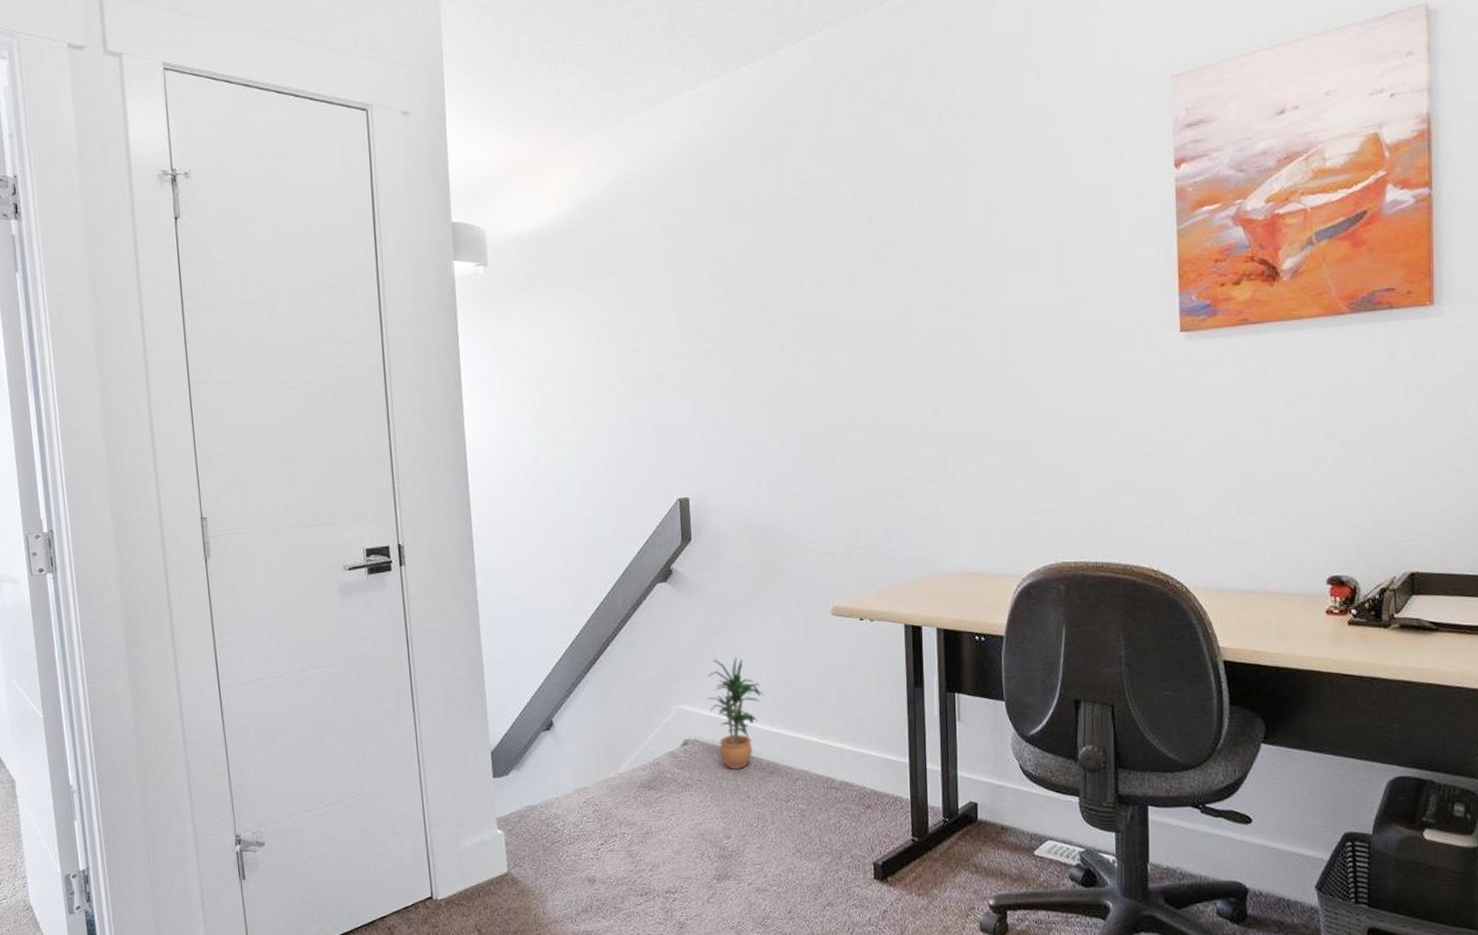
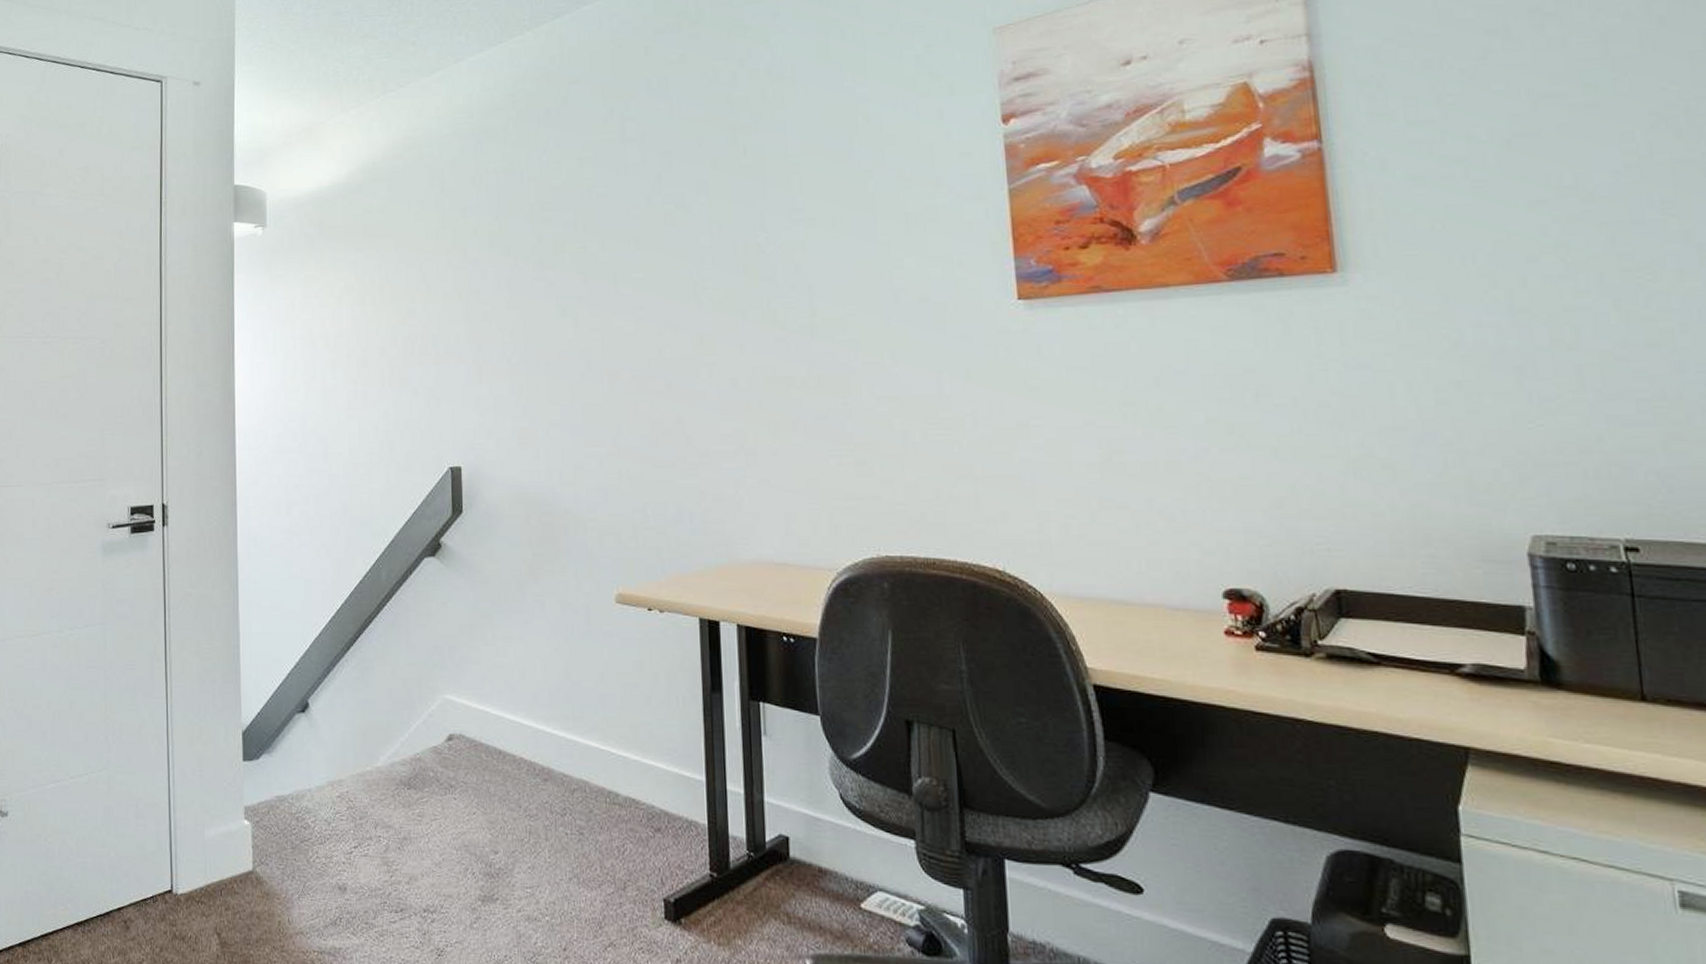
potted plant: present [707,657,764,770] -> none [475,644,539,774]

